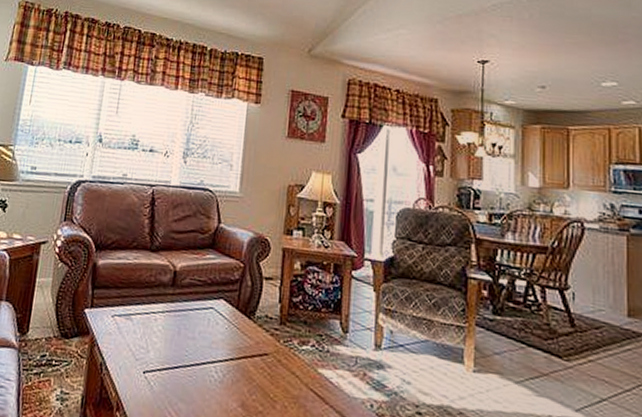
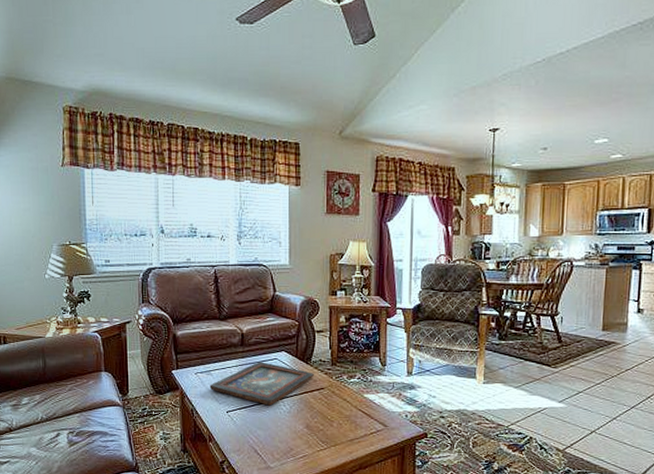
decorative tray: none [126,309,258,370] -> present [209,362,315,406]

